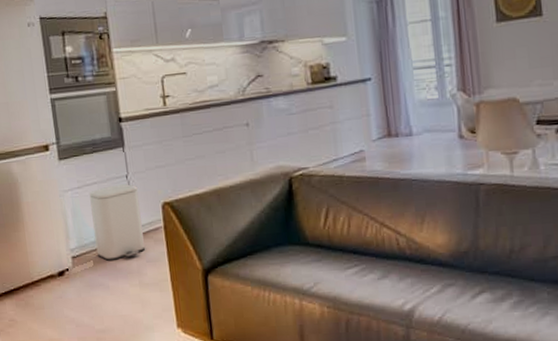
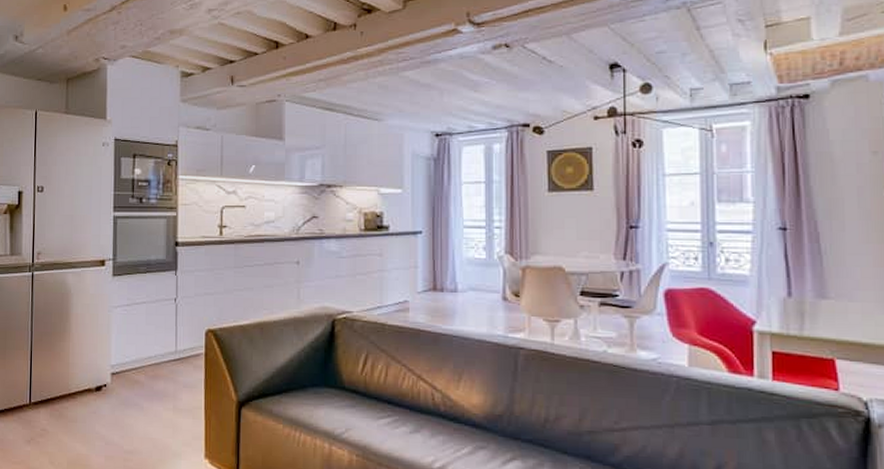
pedal bin: present [89,184,146,261] -> none [136,307,185,382]

